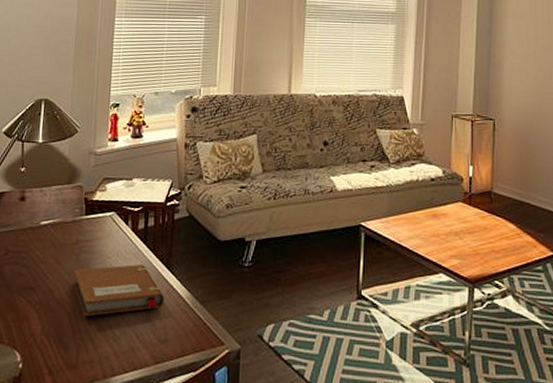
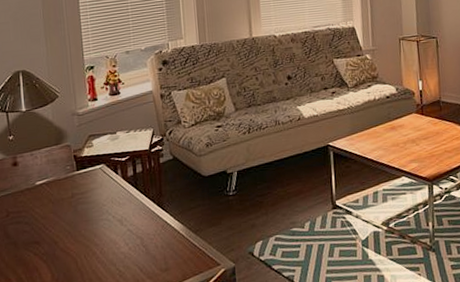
notebook: present [72,265,165,317] -> none [73,207,161,260]

